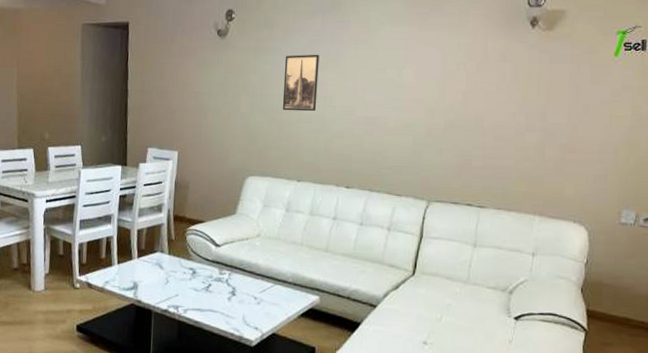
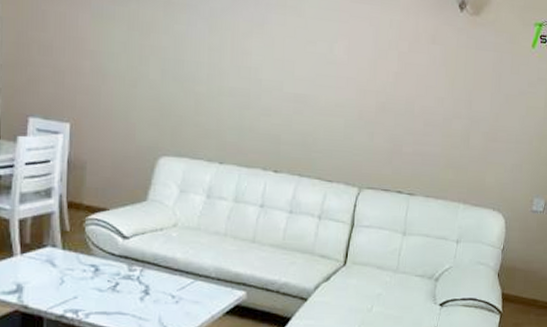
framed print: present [282,54,320,112] -> none [200,15,243,84]

